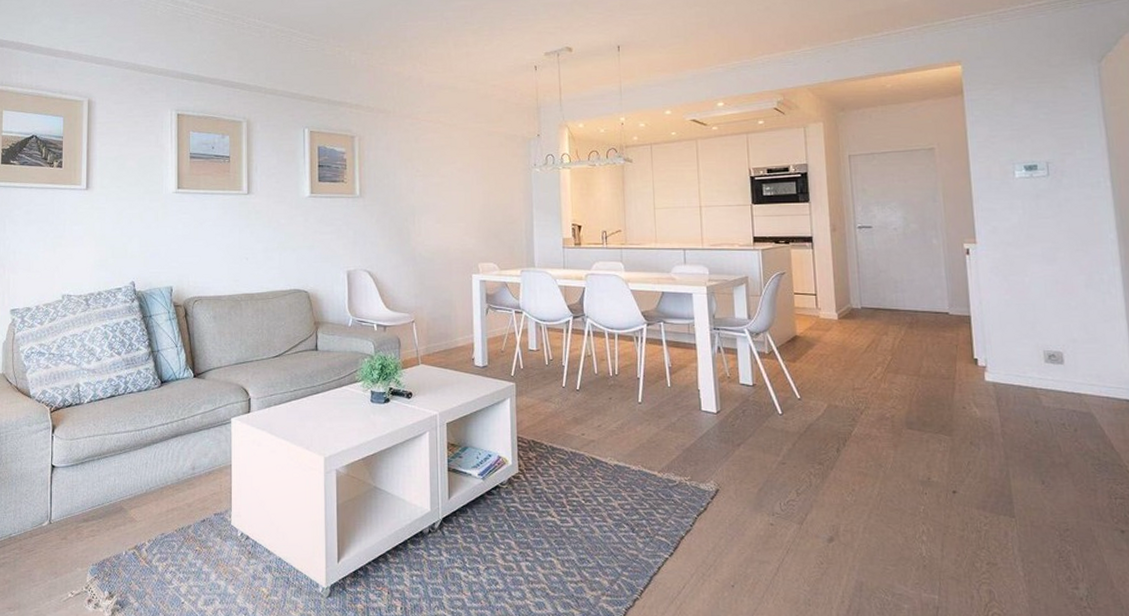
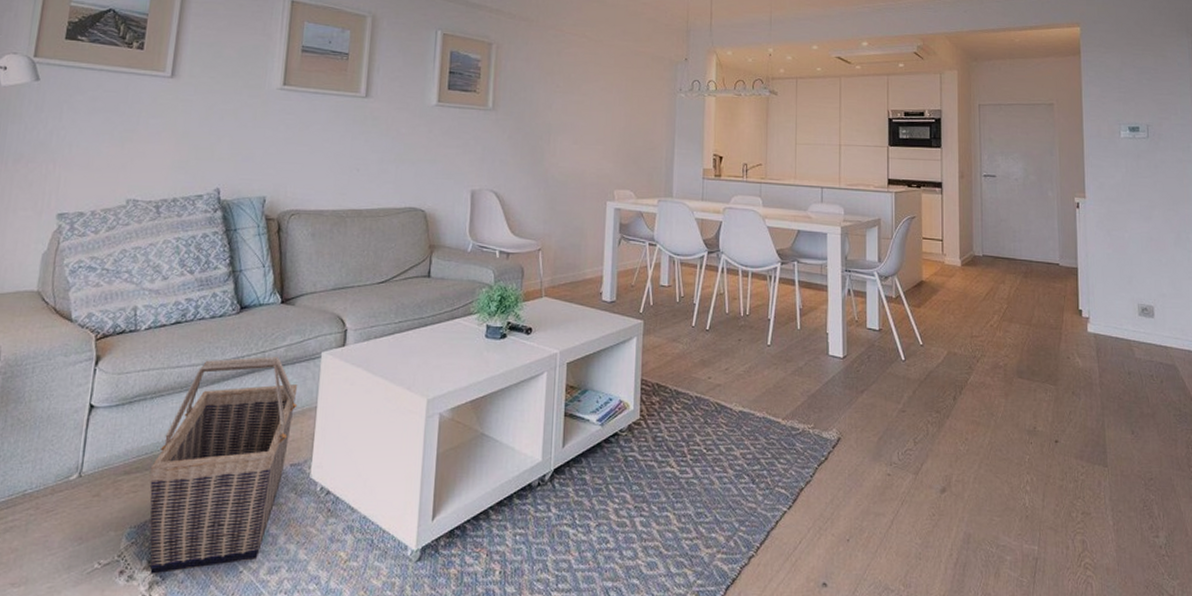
basket: none [103,422,215,603] -> present [150,356,298,574]

